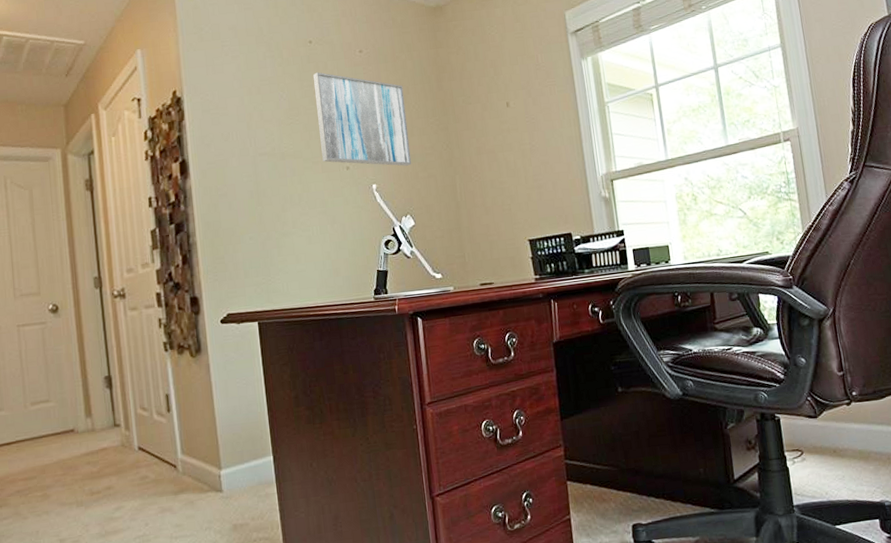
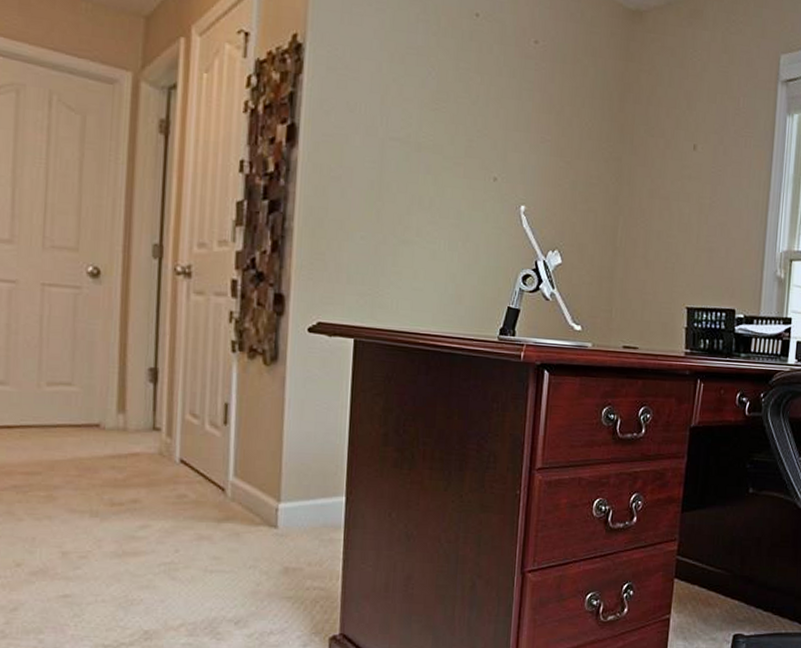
wall art: present [312,72,412,166] -> none [467,54,579,193]

